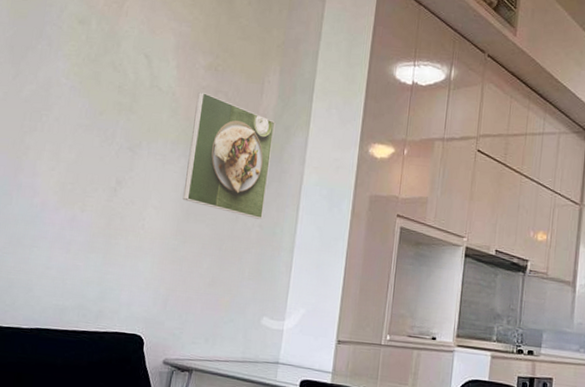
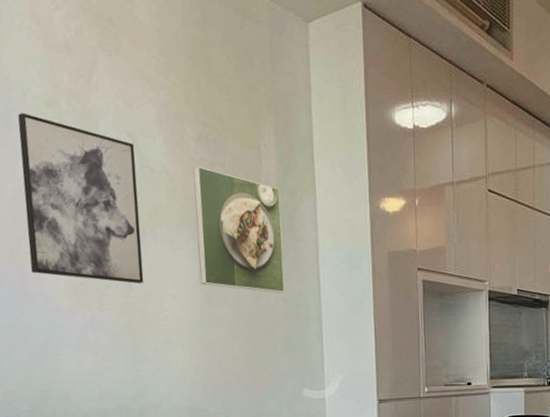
wall art: none [27,26,149,192] -> present [18,113,144,284]

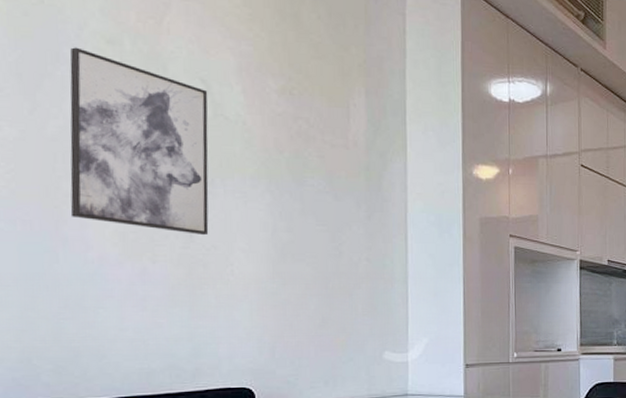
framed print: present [193,166,285,293] -> none [273,119,369,252]

